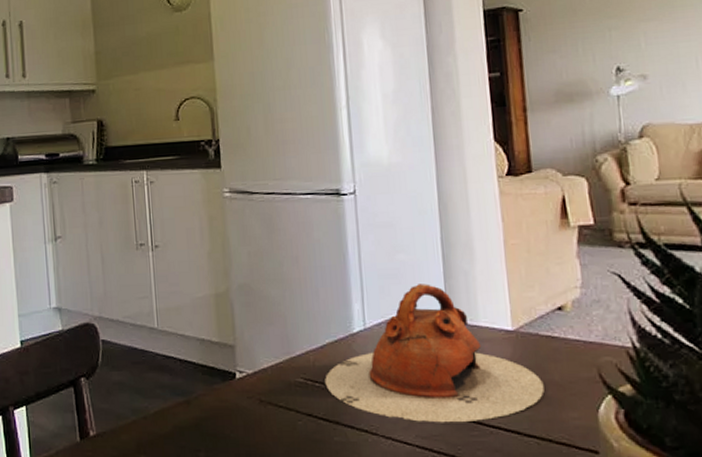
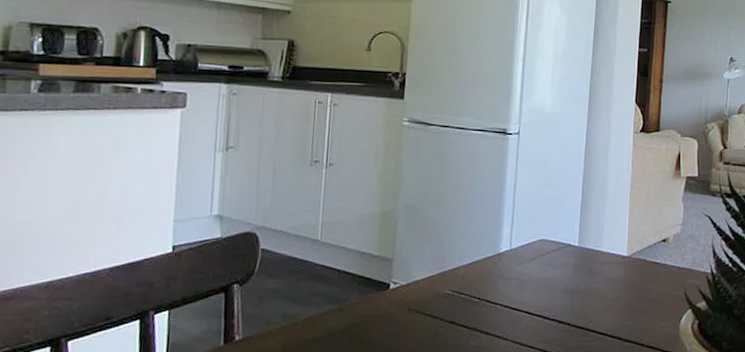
teapot: present [325,284,544,423] -> none [469,214,644,330]

